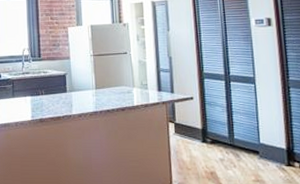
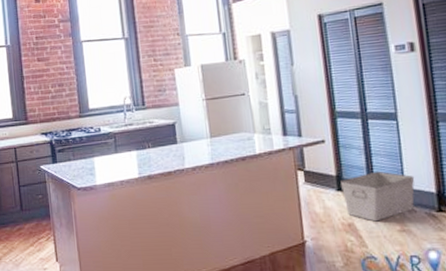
storage bin: none [205,127,268,172] -> present [340,171,415,222]

